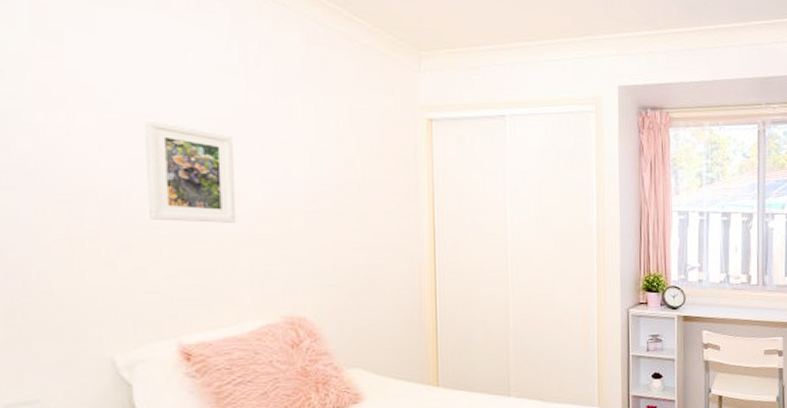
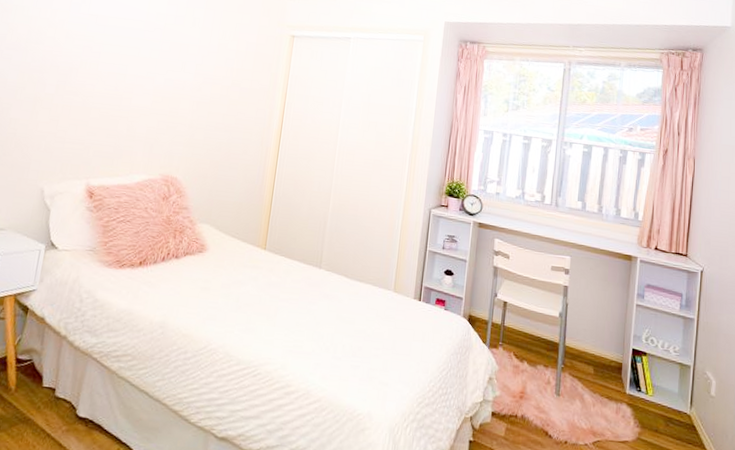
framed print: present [144,119,237,223] -> none [86,19,153,99]

